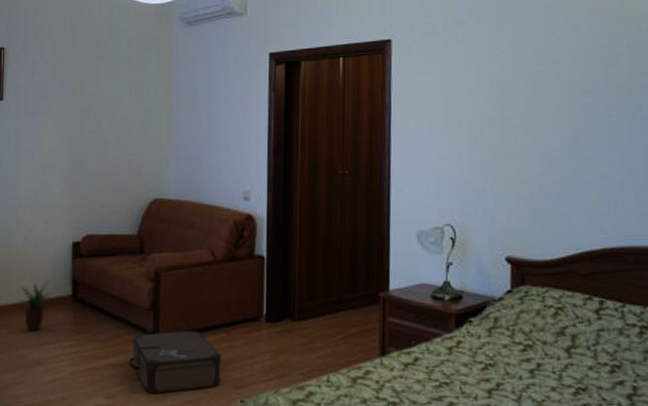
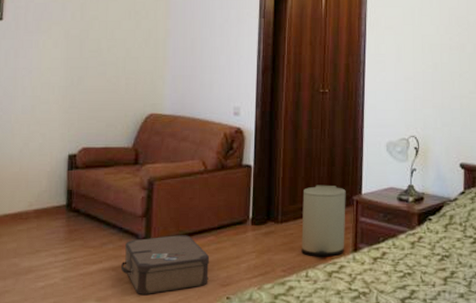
potted plant: present [19,281,56,332] -> none [12,191,50,241]
pedal bin: none [321,279,371,361] -> present [301,185,346,257]

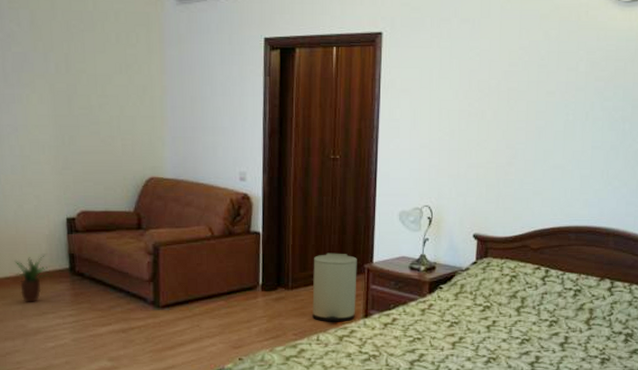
potted plant: none [12,191,50,241] -> present [13,255,53,303]
suitcase: present [121,235,210,294] -> none [131,300,221,355]

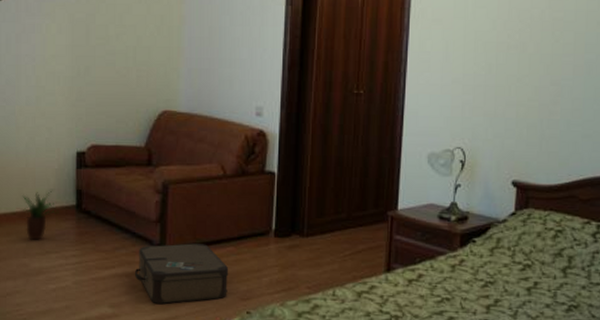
suitcase: none [131,300,221,355] -> present [135,243,229,304]
pedal bin: present [312,253,357,322] -> none [329,197,380,276]

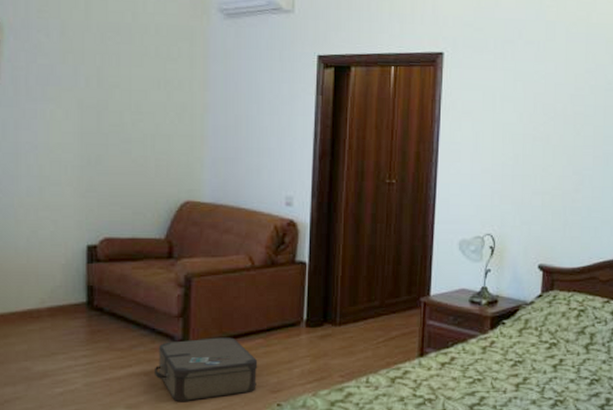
potted plant: present [20,190,59,241] -> none [20,287,67,343]

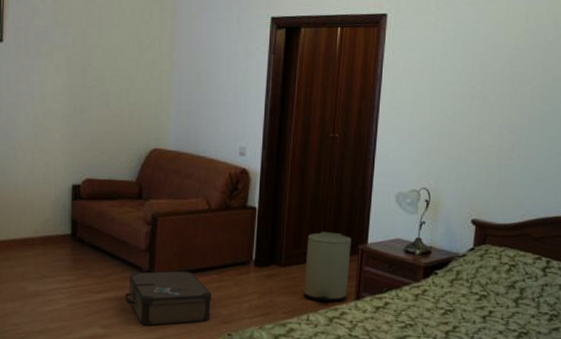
pedal bin: none [362,285,413,362] -> present [303,231,352,303]

